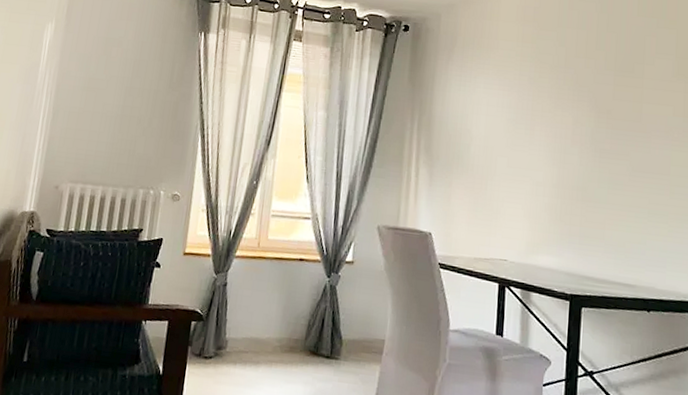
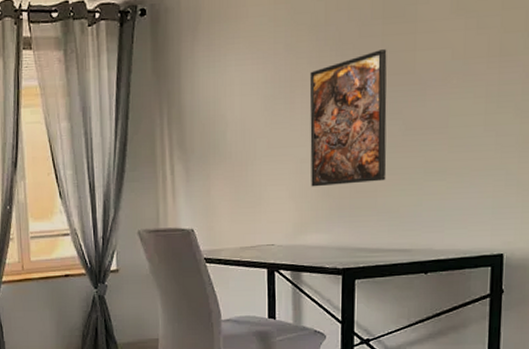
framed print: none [545,96,618,215] -> present [309,49,387,187]

